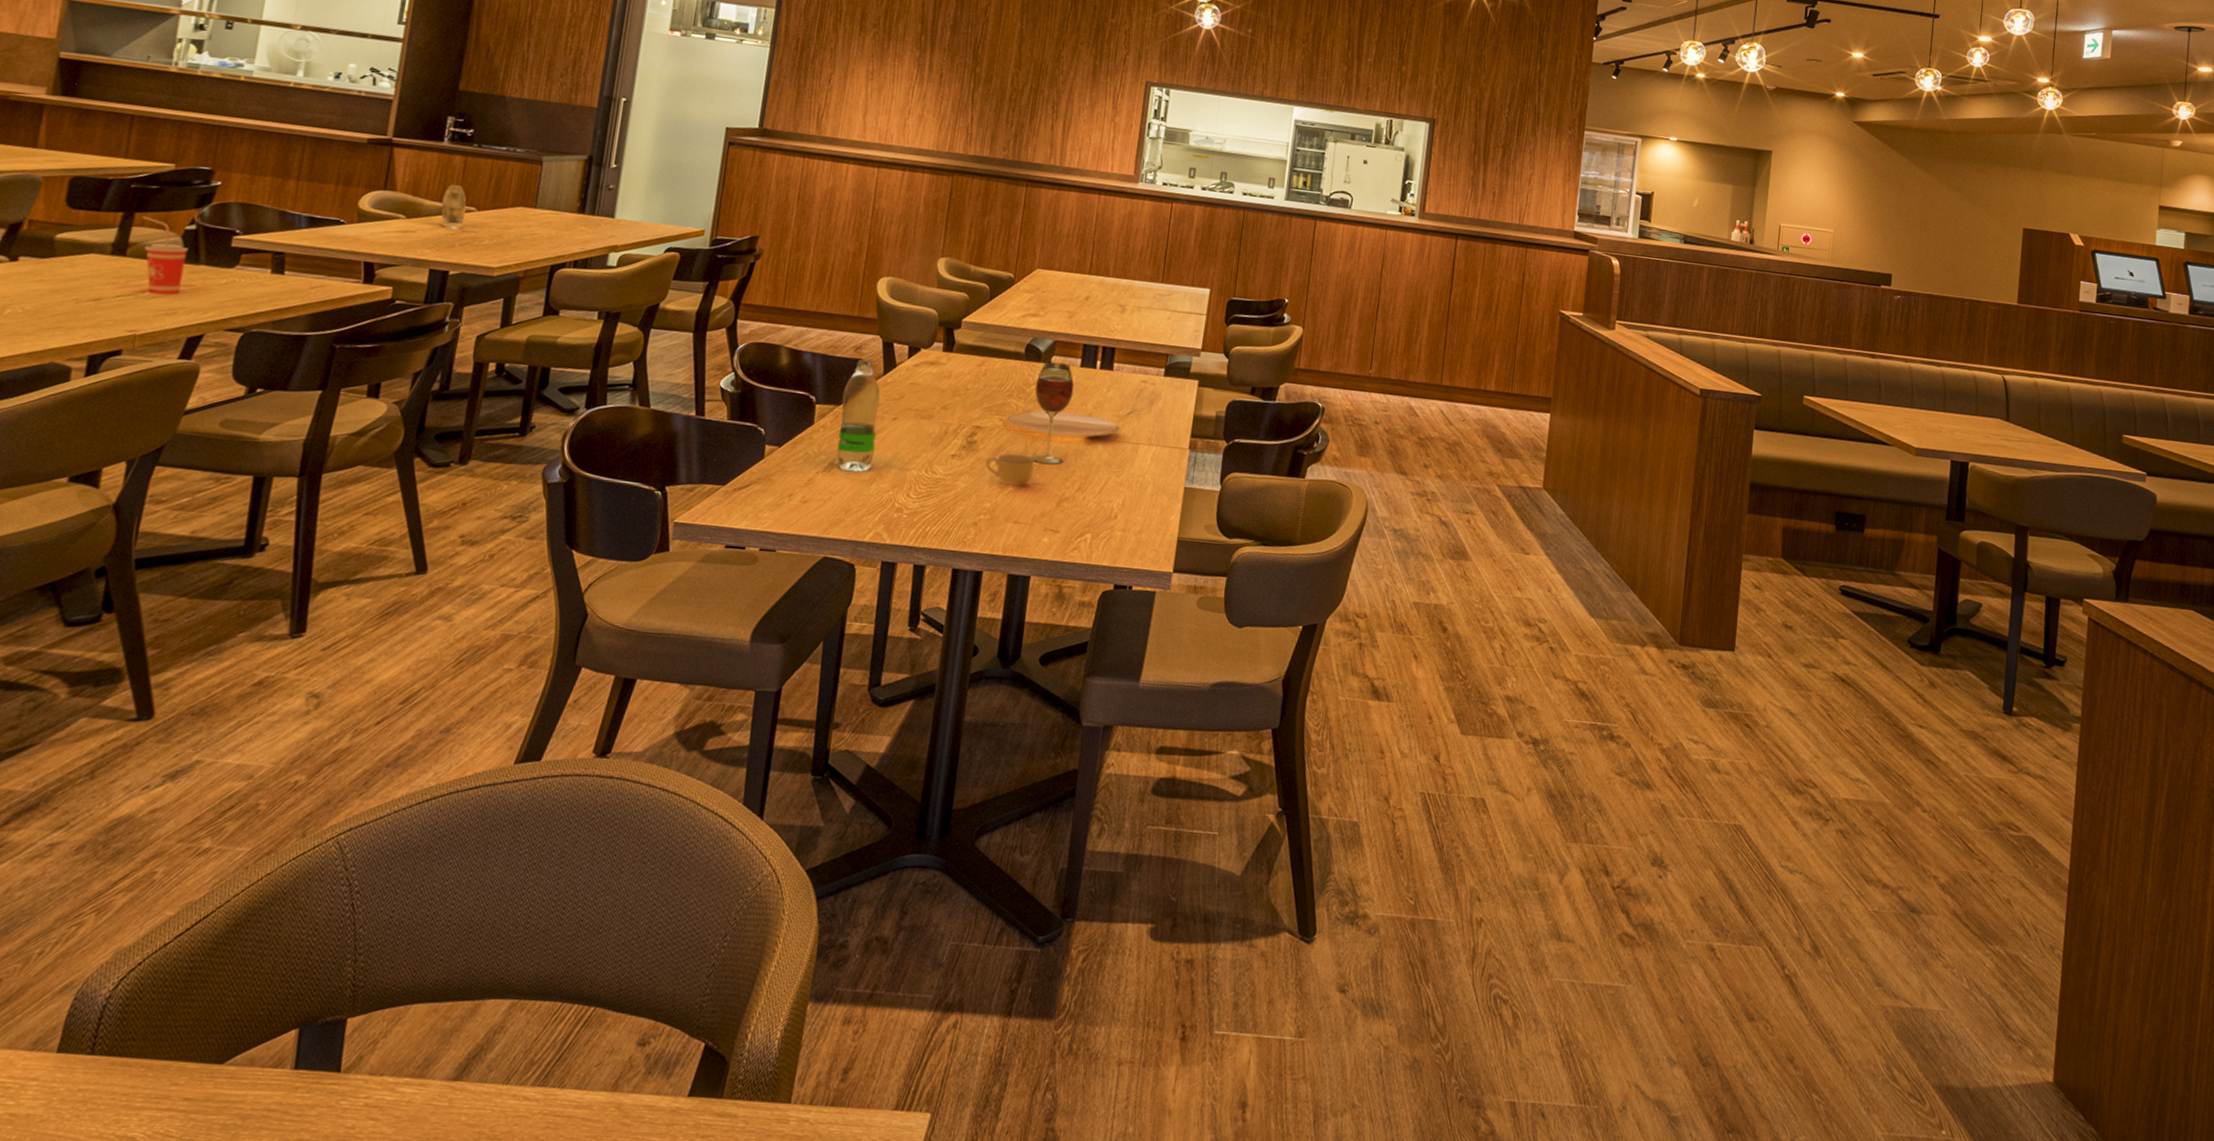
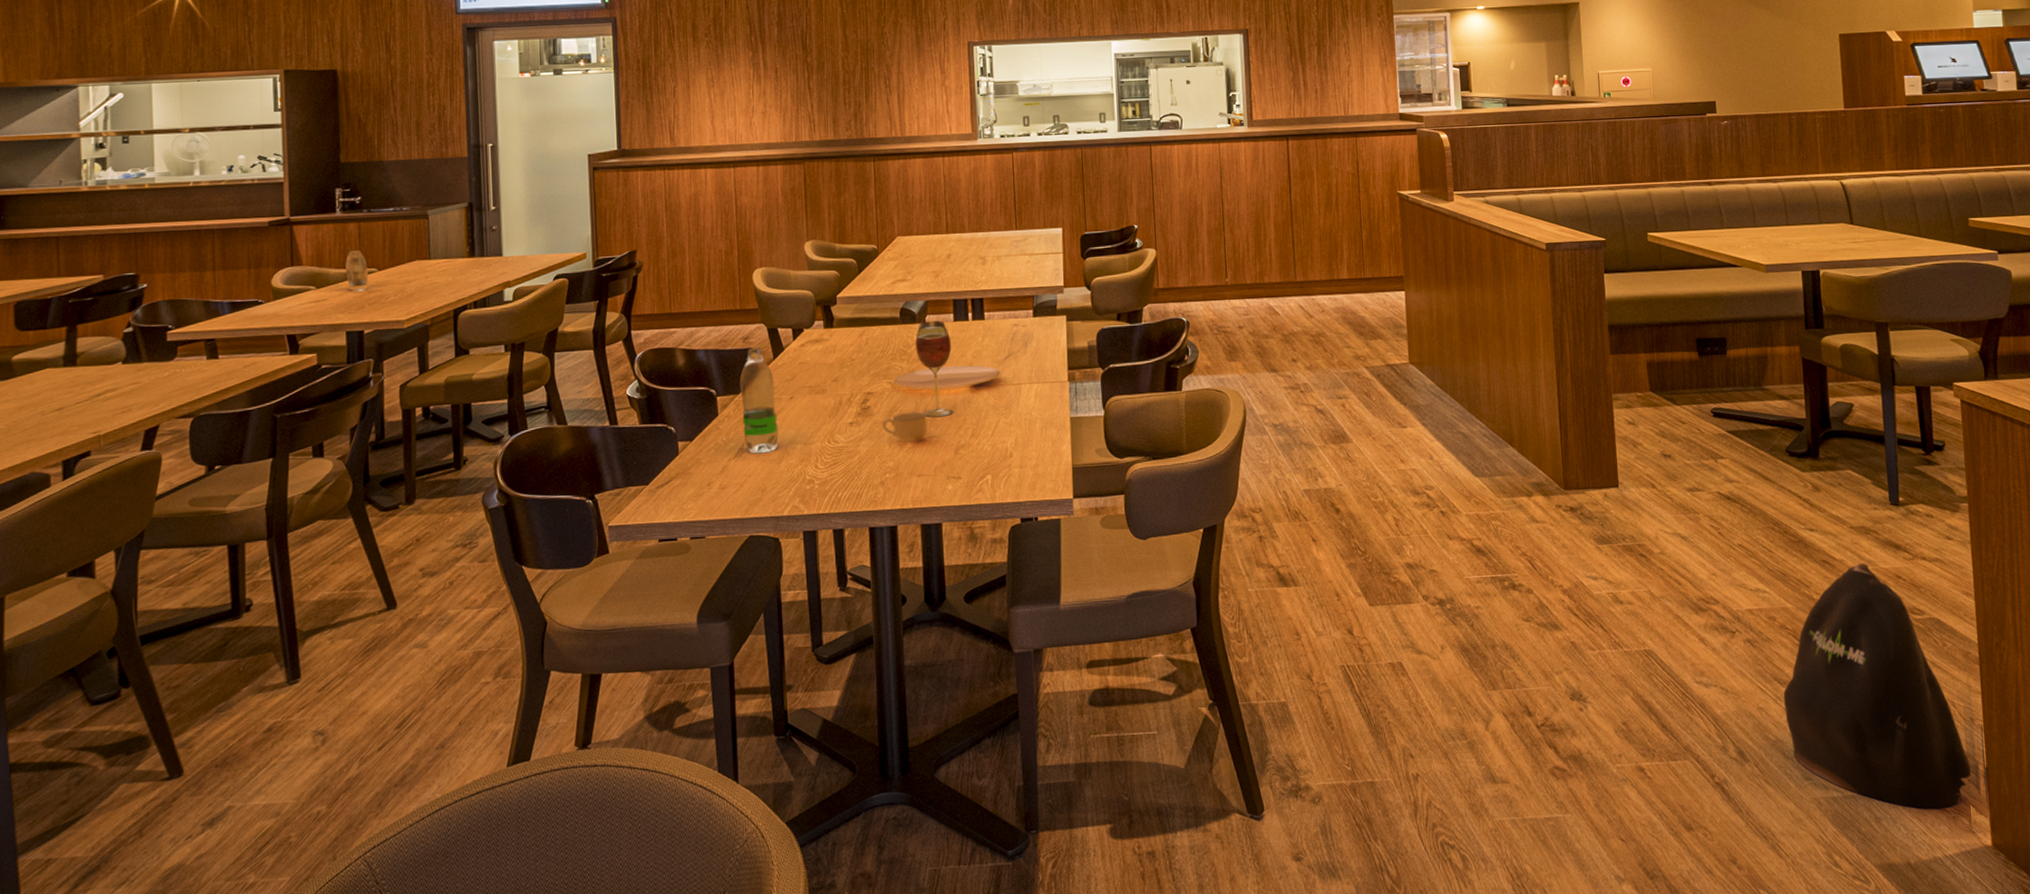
beverage cup: present [141,215,189,296] -> none [83,326,130,396]
backpack: none [1866,768,2044,1036] -> present [1783,563,1972,809]

